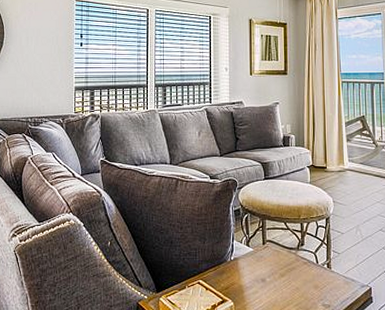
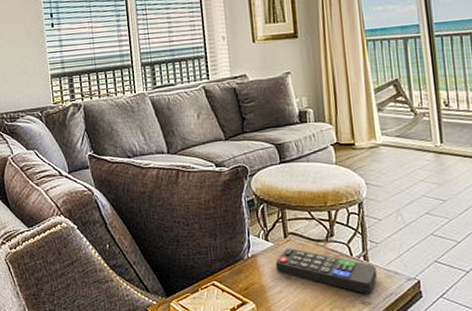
remote control: none [253,254,337,297] -> present [275,248,378,294]

